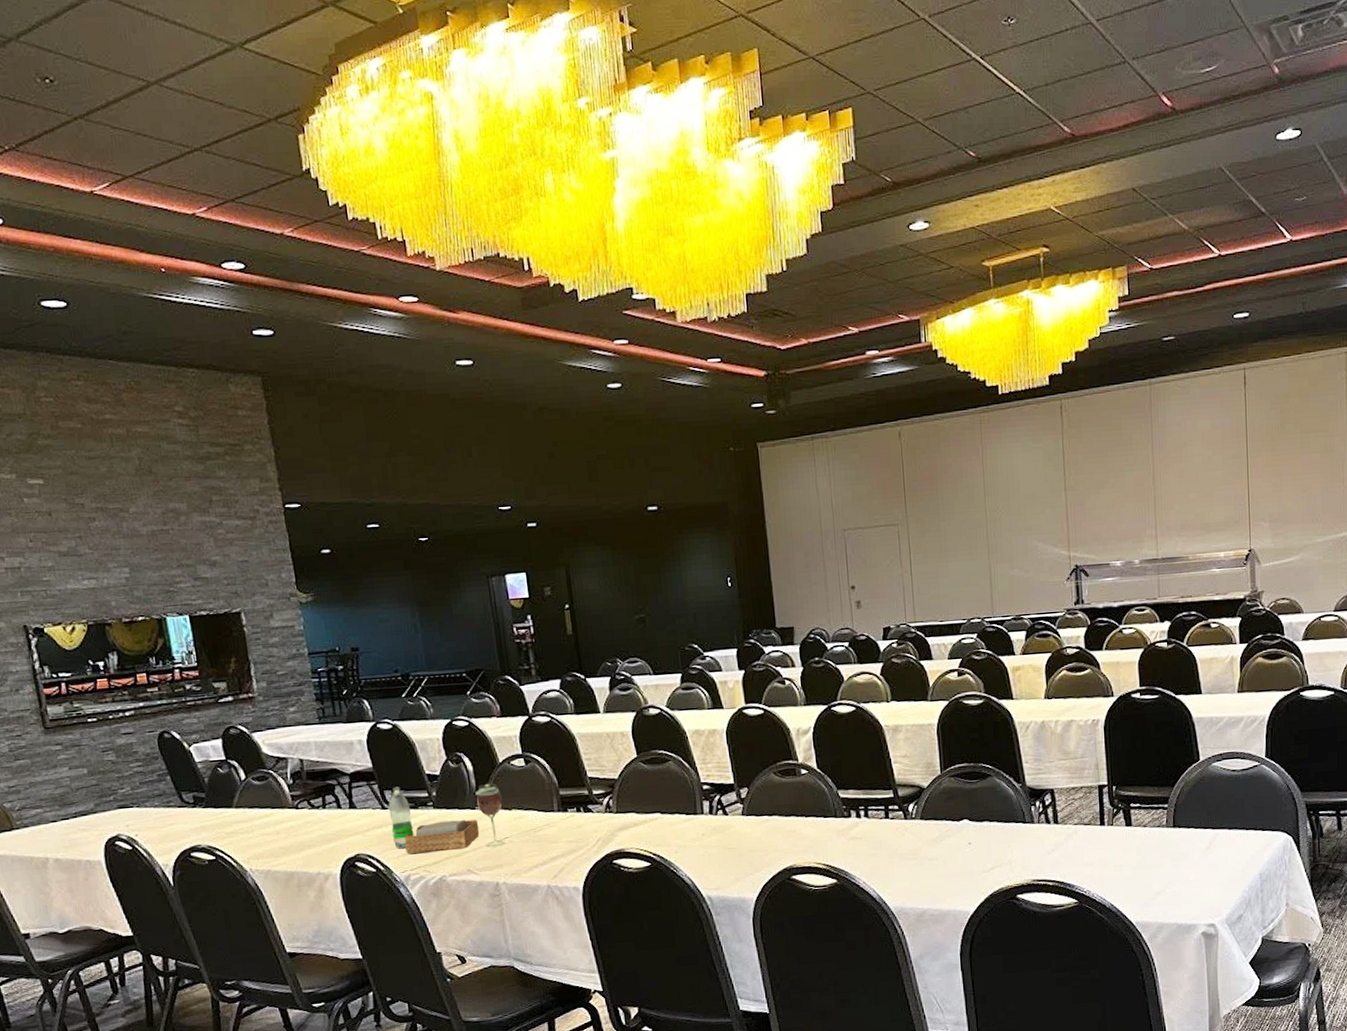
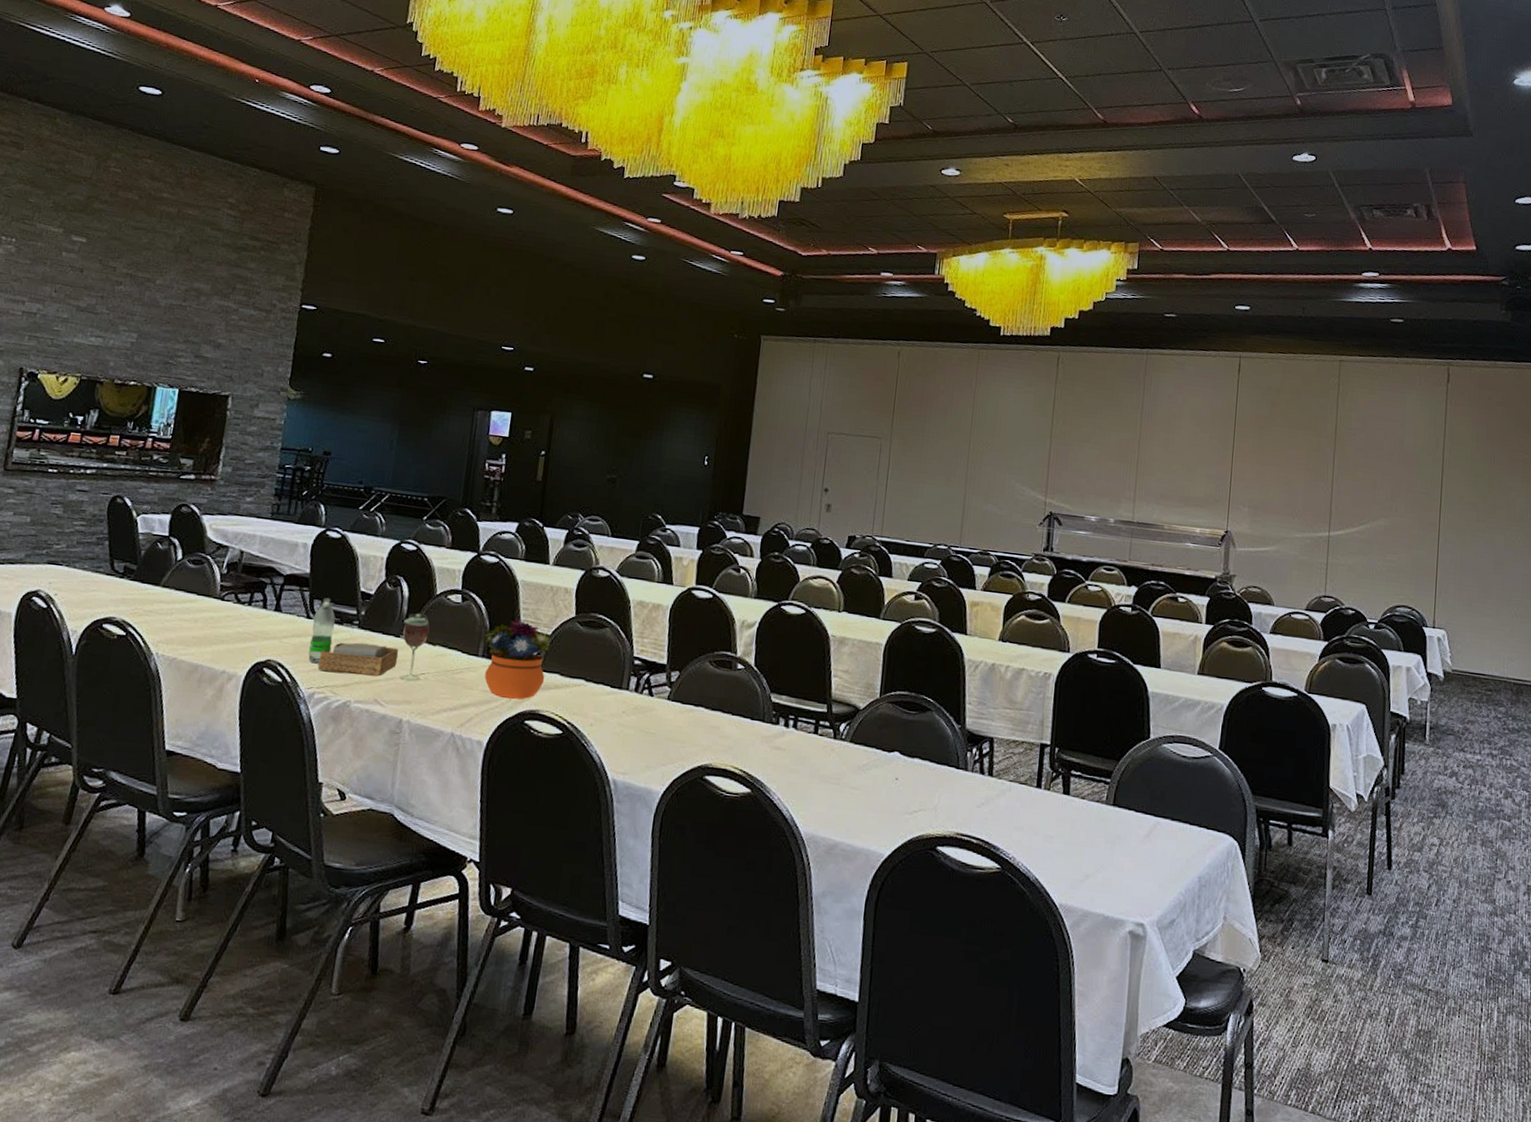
flower arrangement: none [556,770,623,844] -> present [484,618,551,700]

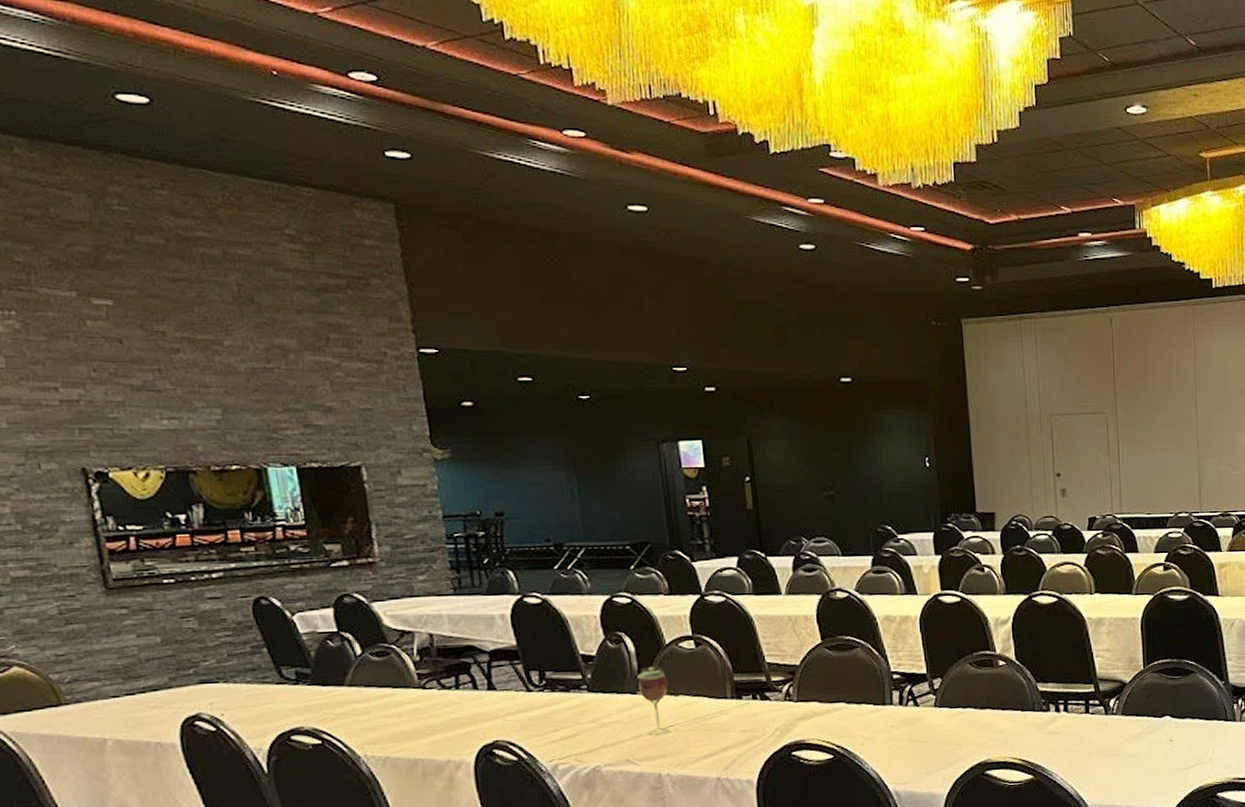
bottle: present [308,598,336,664] -> none [534,667,564,736]
napkin holder: present [317,642,399,677] -> none [552,705,641,742]
flower arrangement: present [484,618,551,700] -> none [730,654,804,734]

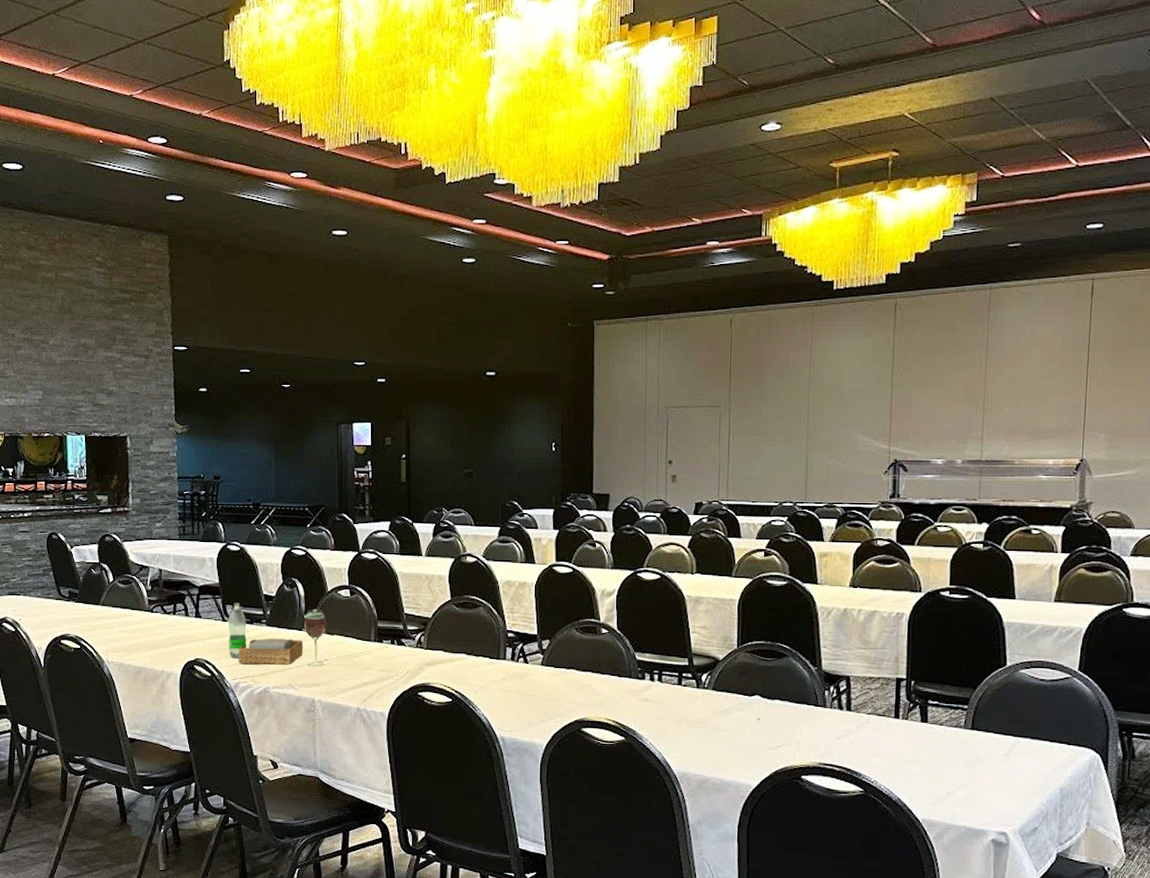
bottle: none [534,667,564,736] -> present [228,603,247,659]
napkin holder: none [552,705,641,742] -> present [238,638,303,665]

